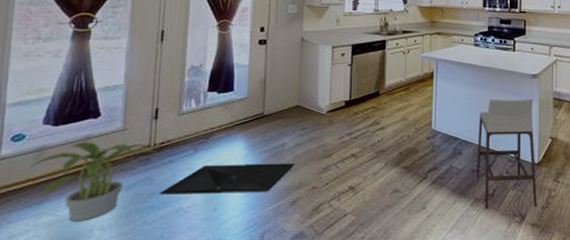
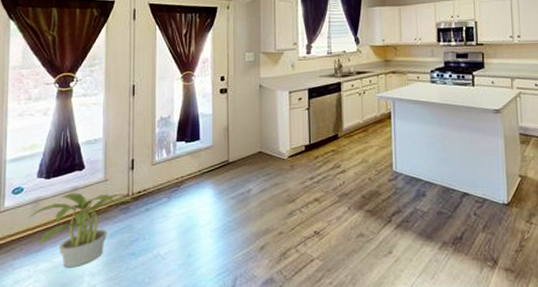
door mat: present [159,163,295,195] -> none [139,209,261,242]
bar stool: present [476,99,537,209] -> none [441,135,509,253]

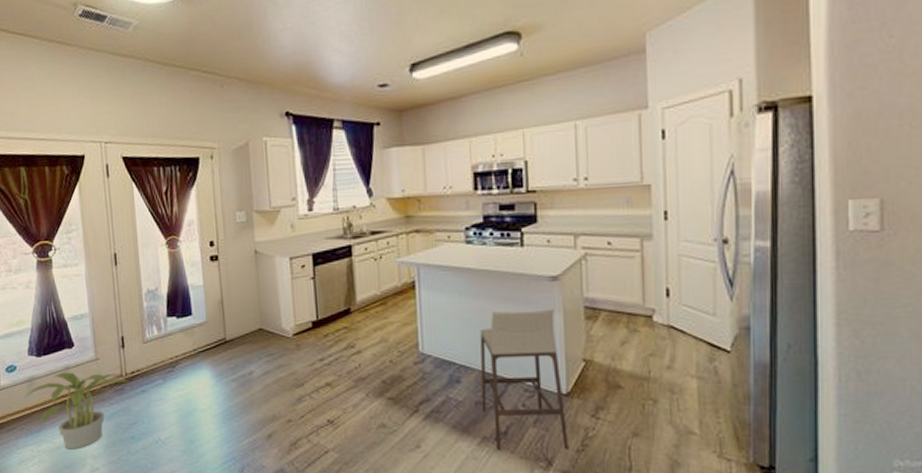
bar stool: none [441,135,509,253] -> present [480,309,568,450]

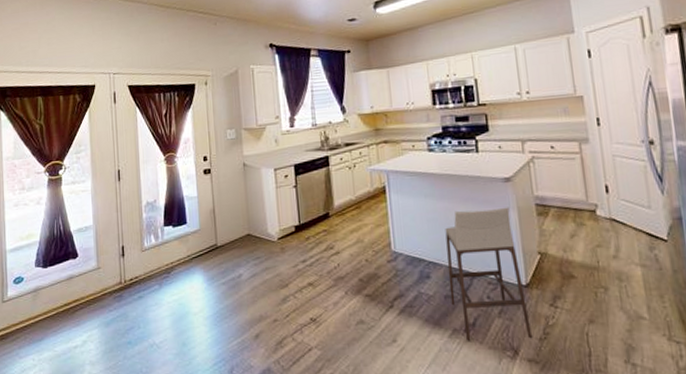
potted plant: present [24,372,129,450] -> none [30,281,127,357]

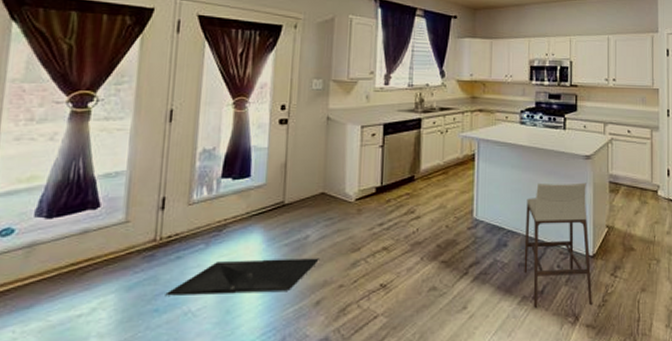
door mat: none [134,295,253,330] -> present [165,258,319,296]

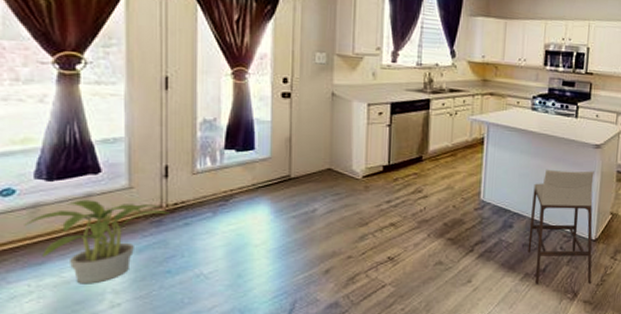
potted plant: none [18,236,163,328] -> present [24,199,169,284]
door mat: present [165,258,319,296] -> none [176,229,327,260]

